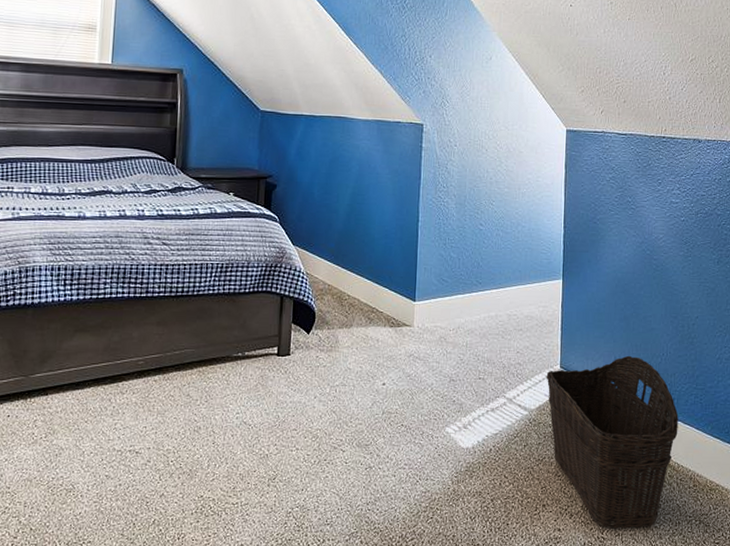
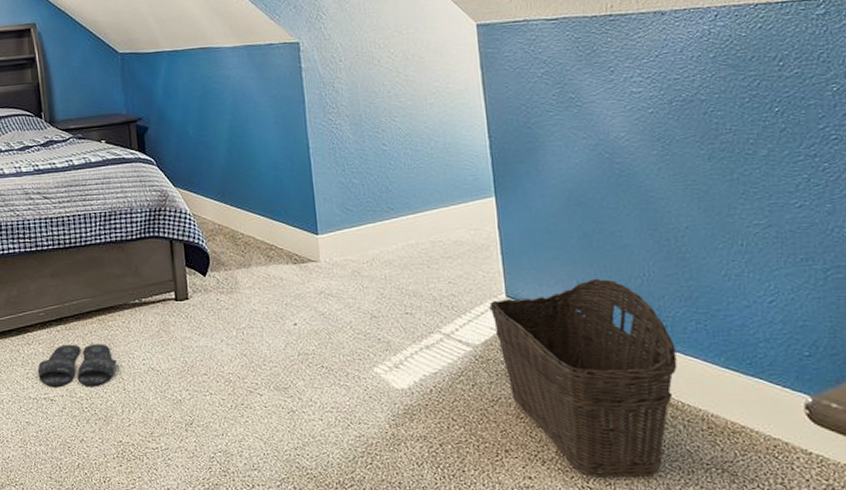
slippers: none [127,395,211,440] -> present [37,344,117,388]

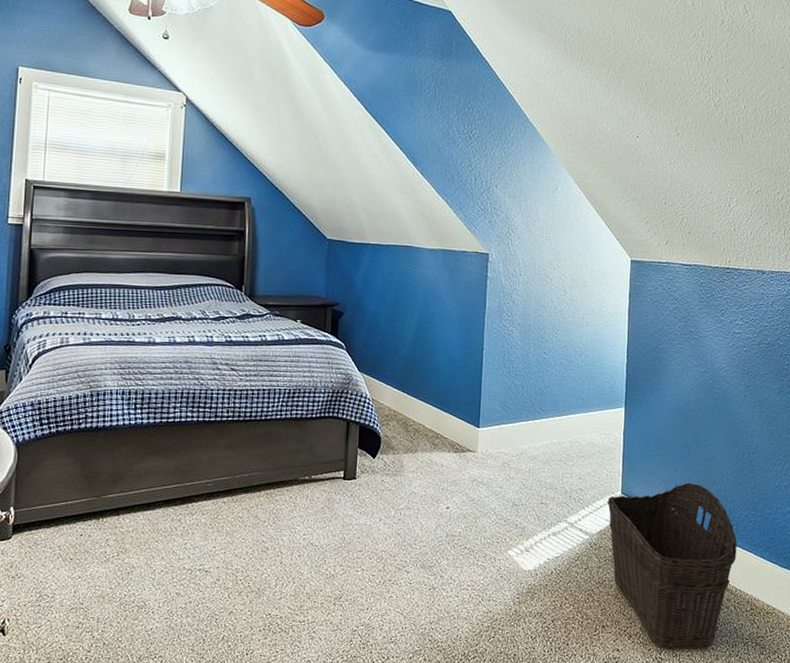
slippers: present [37,344,117,388] -> none [196,516,278,560]

